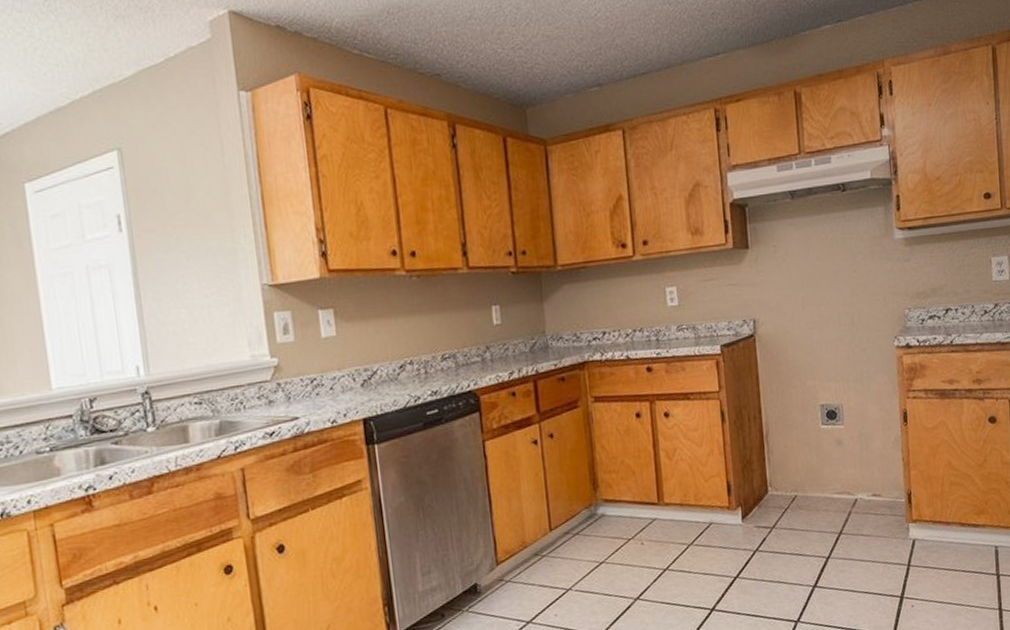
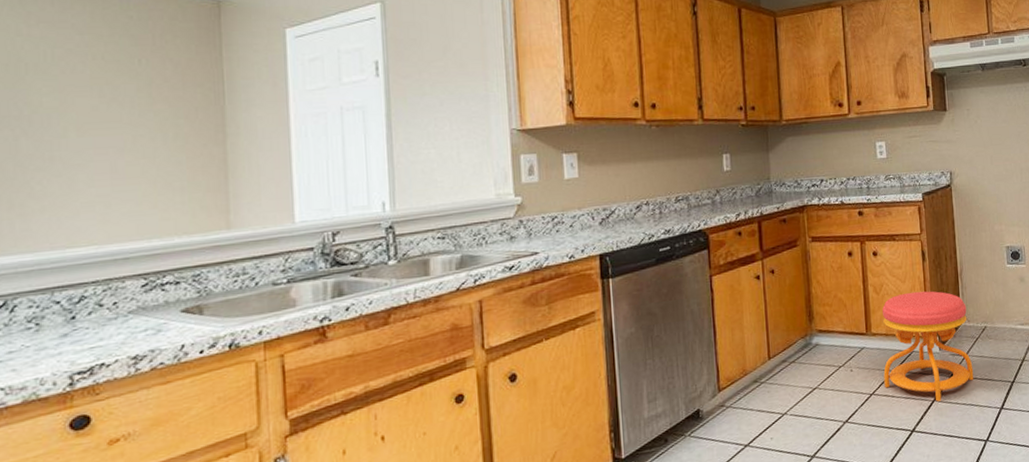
stool: none [676,456,783,578] -> present [882,291,974,402]

